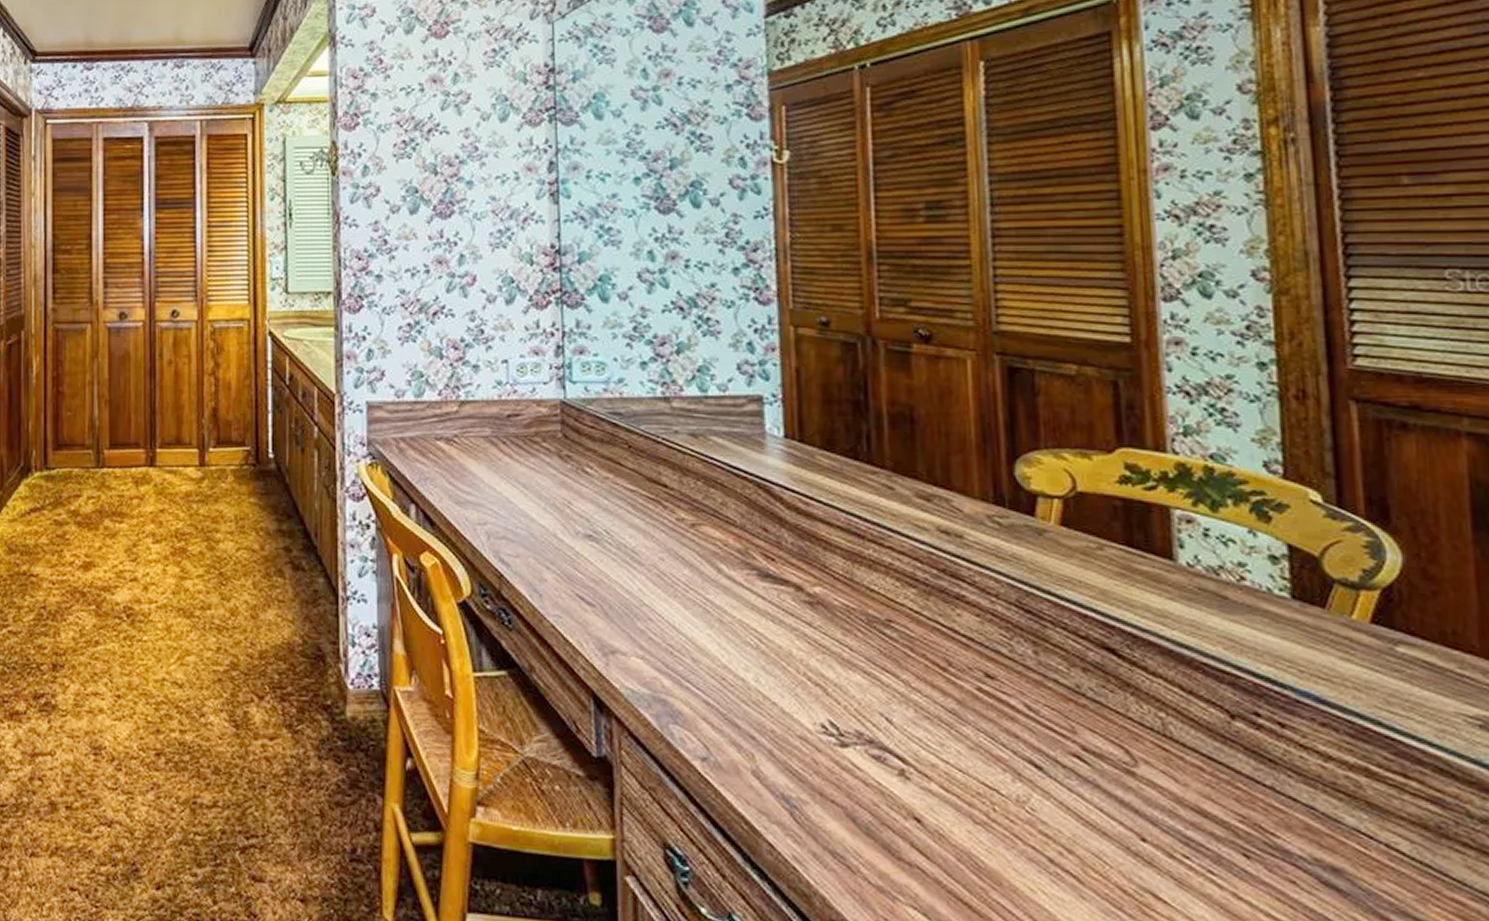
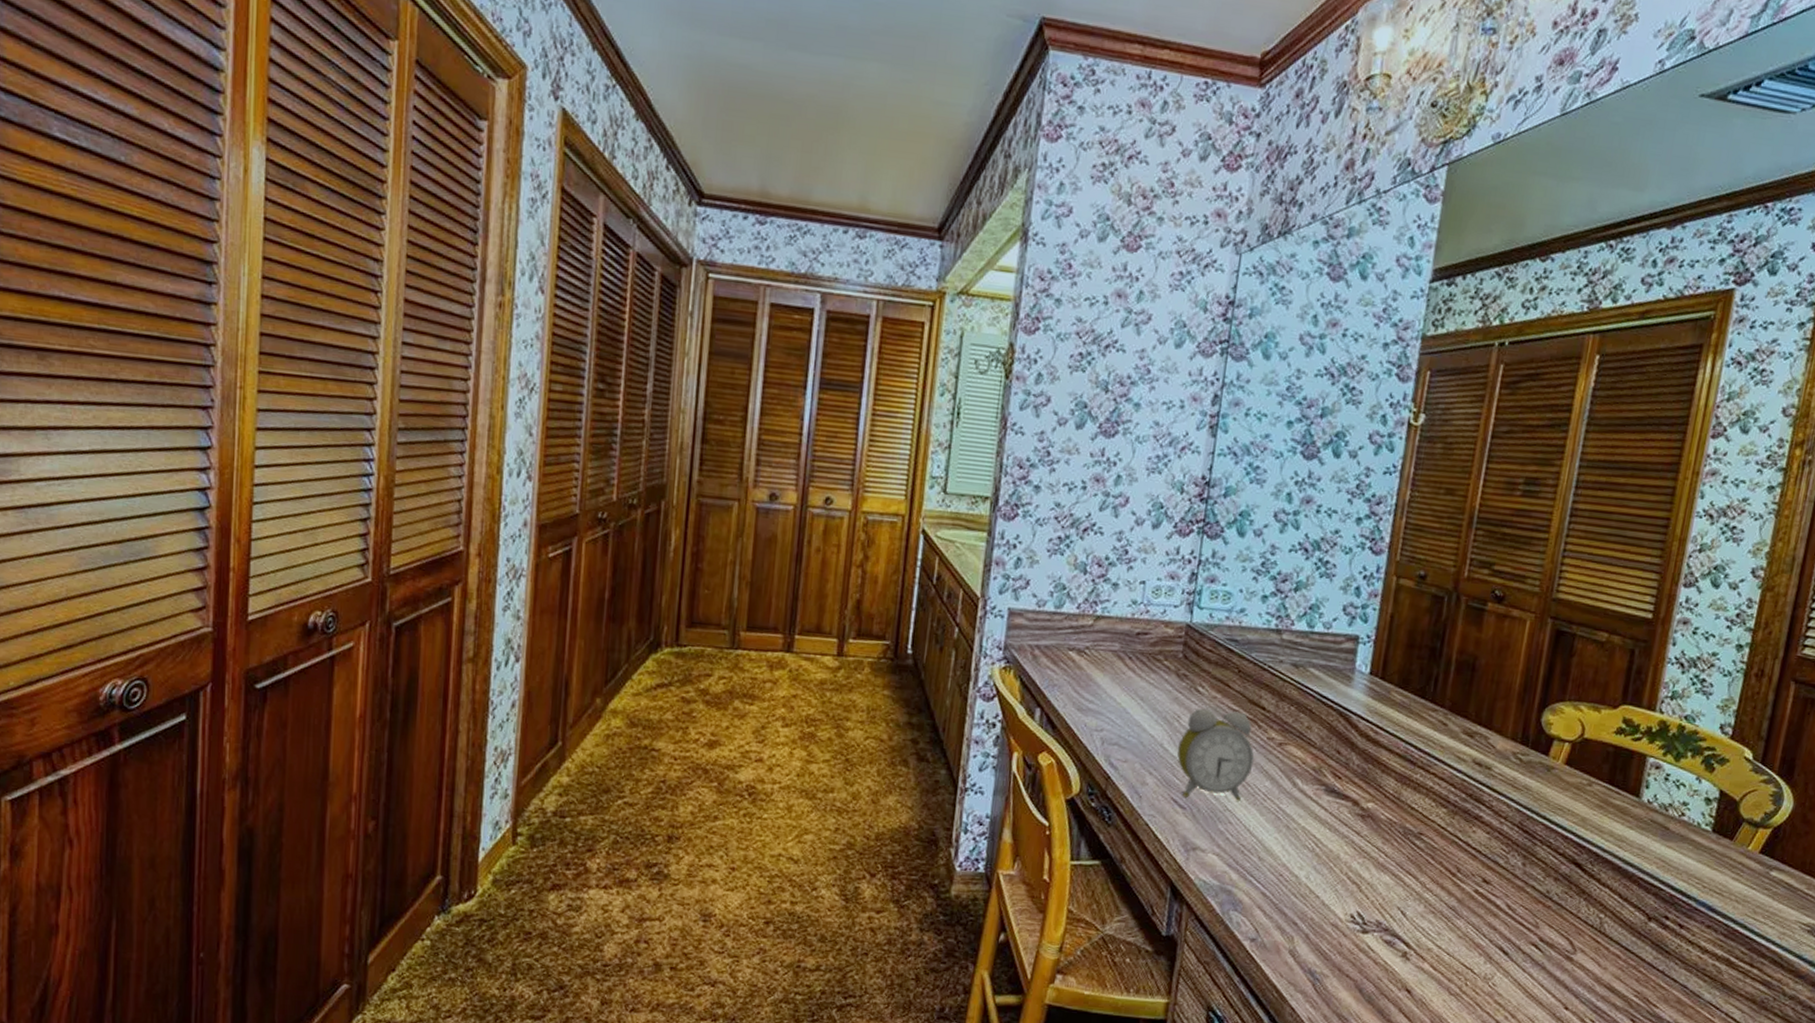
alarm clock: none [573,491,666,595] -> present [1177,708,1255,802]

